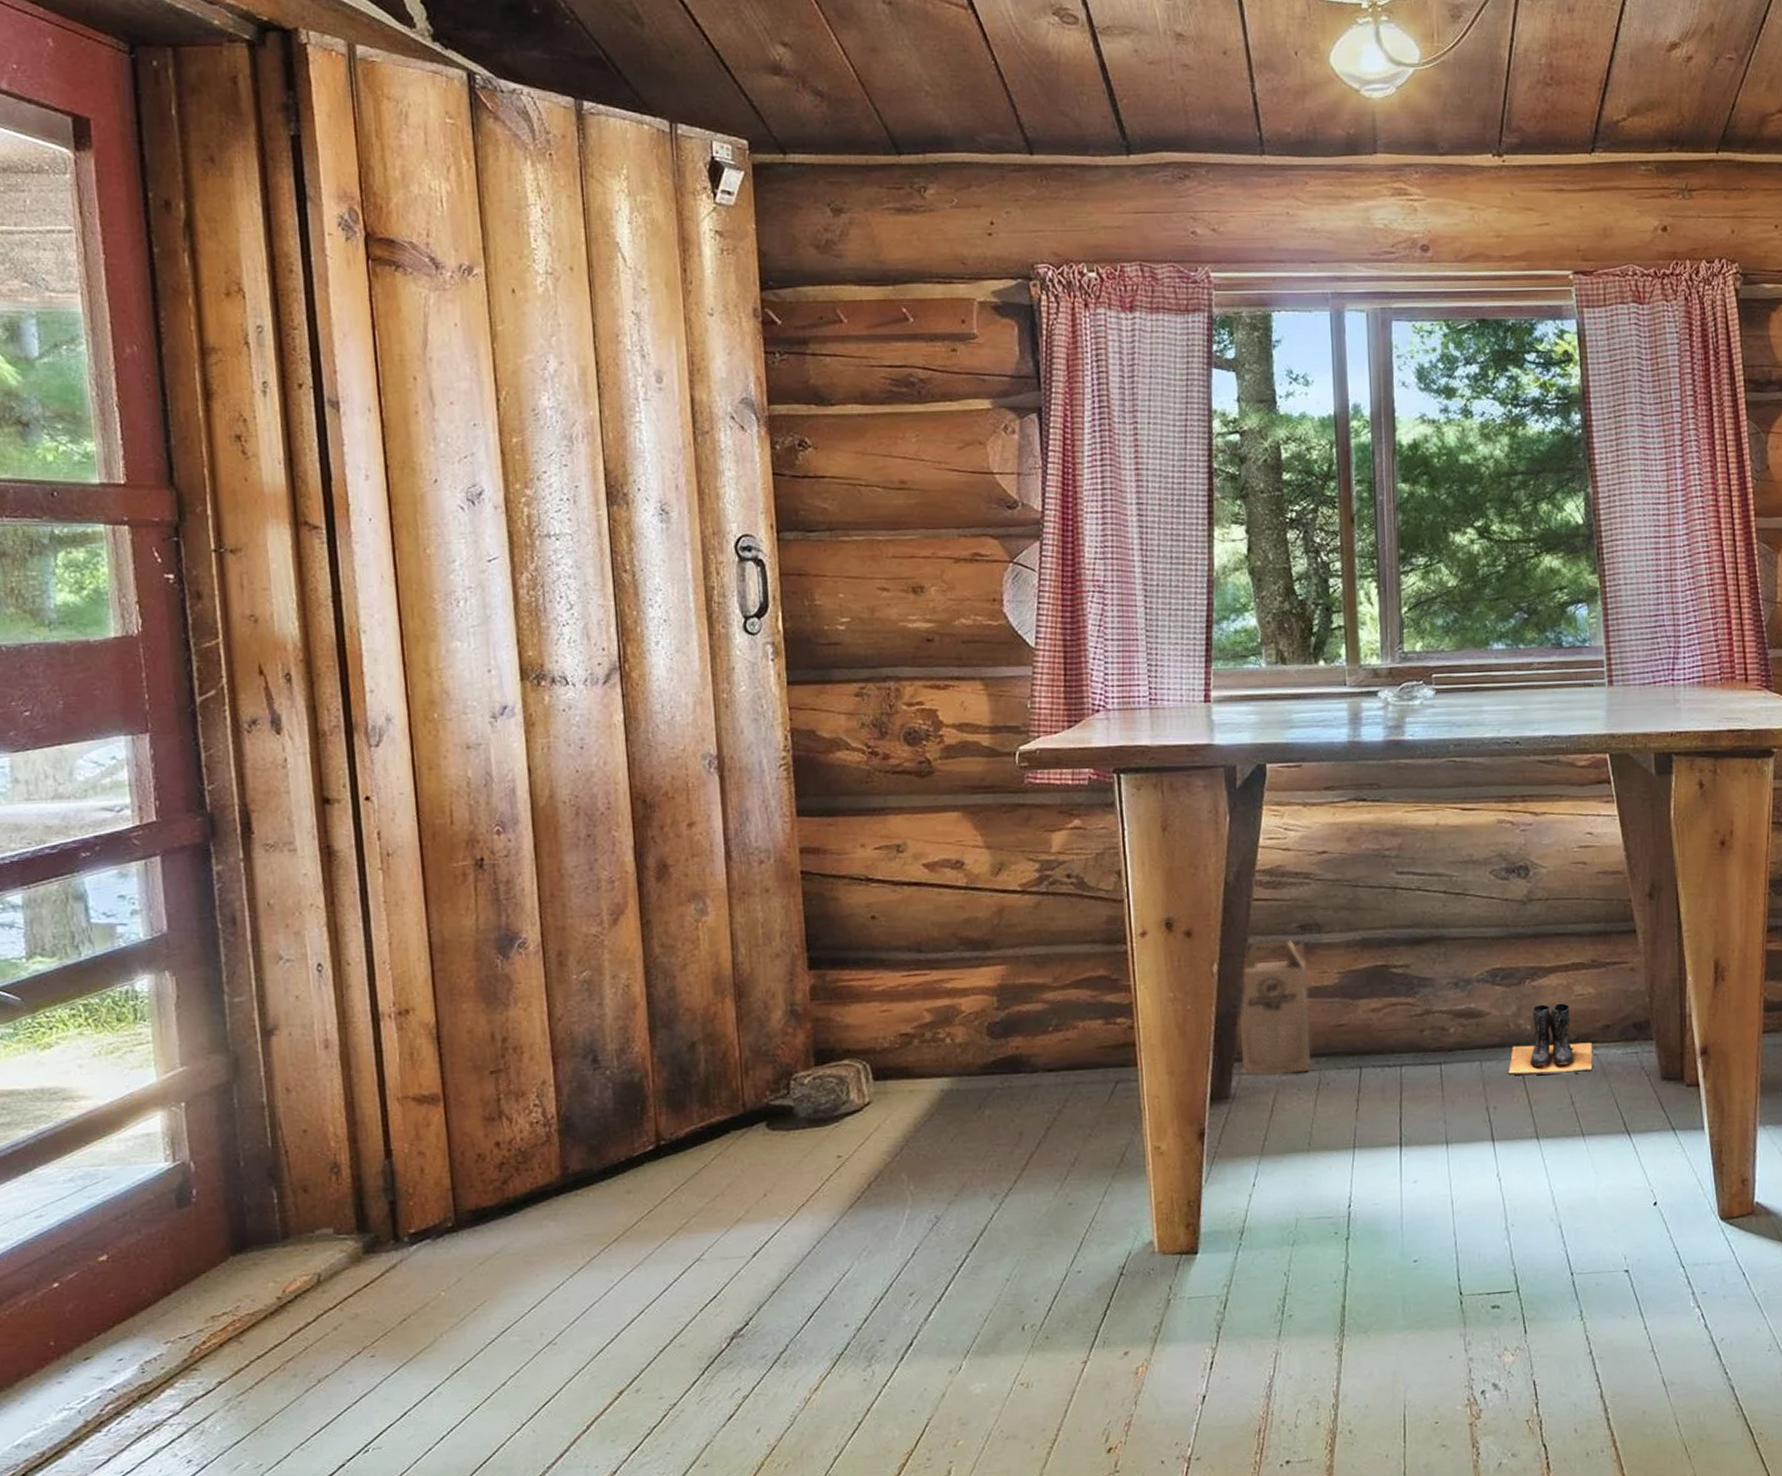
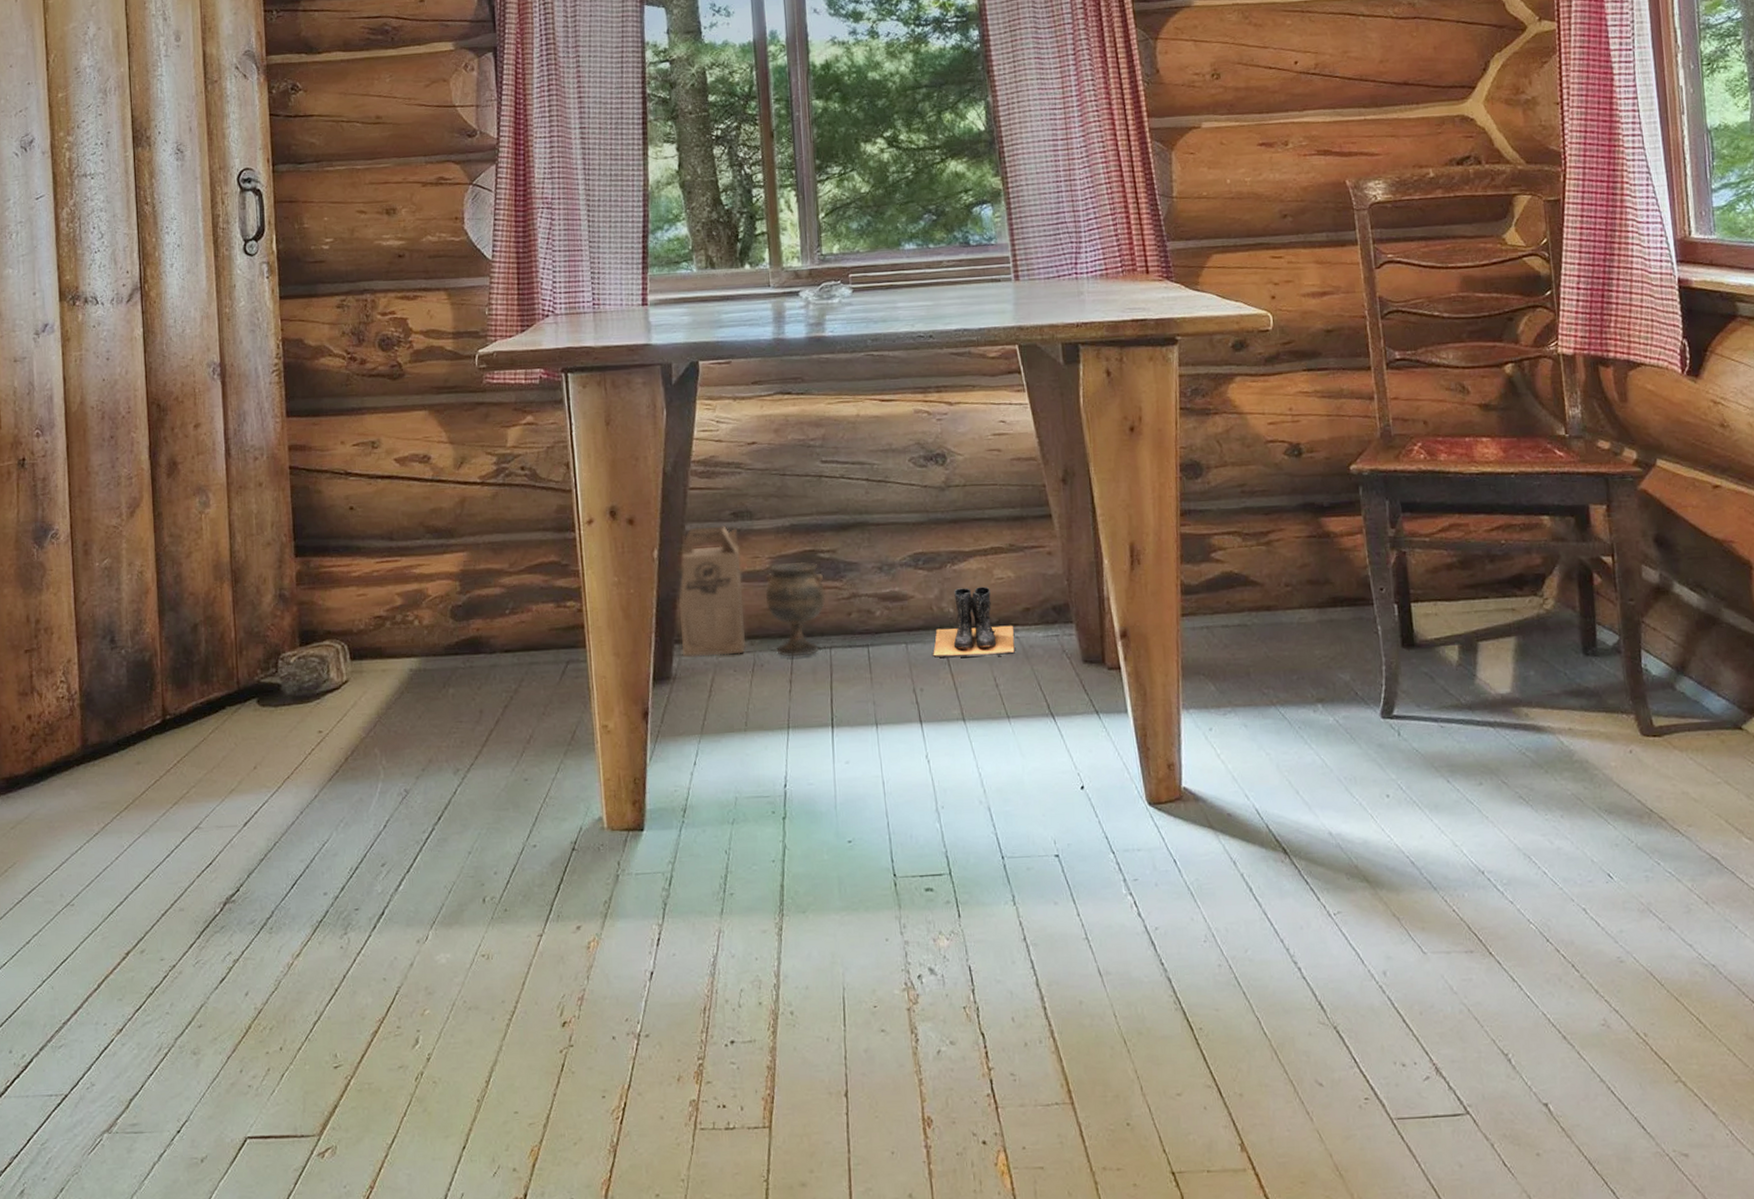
goblet: none [1332,977,1397,1075] -> present [765,561,826,657]

